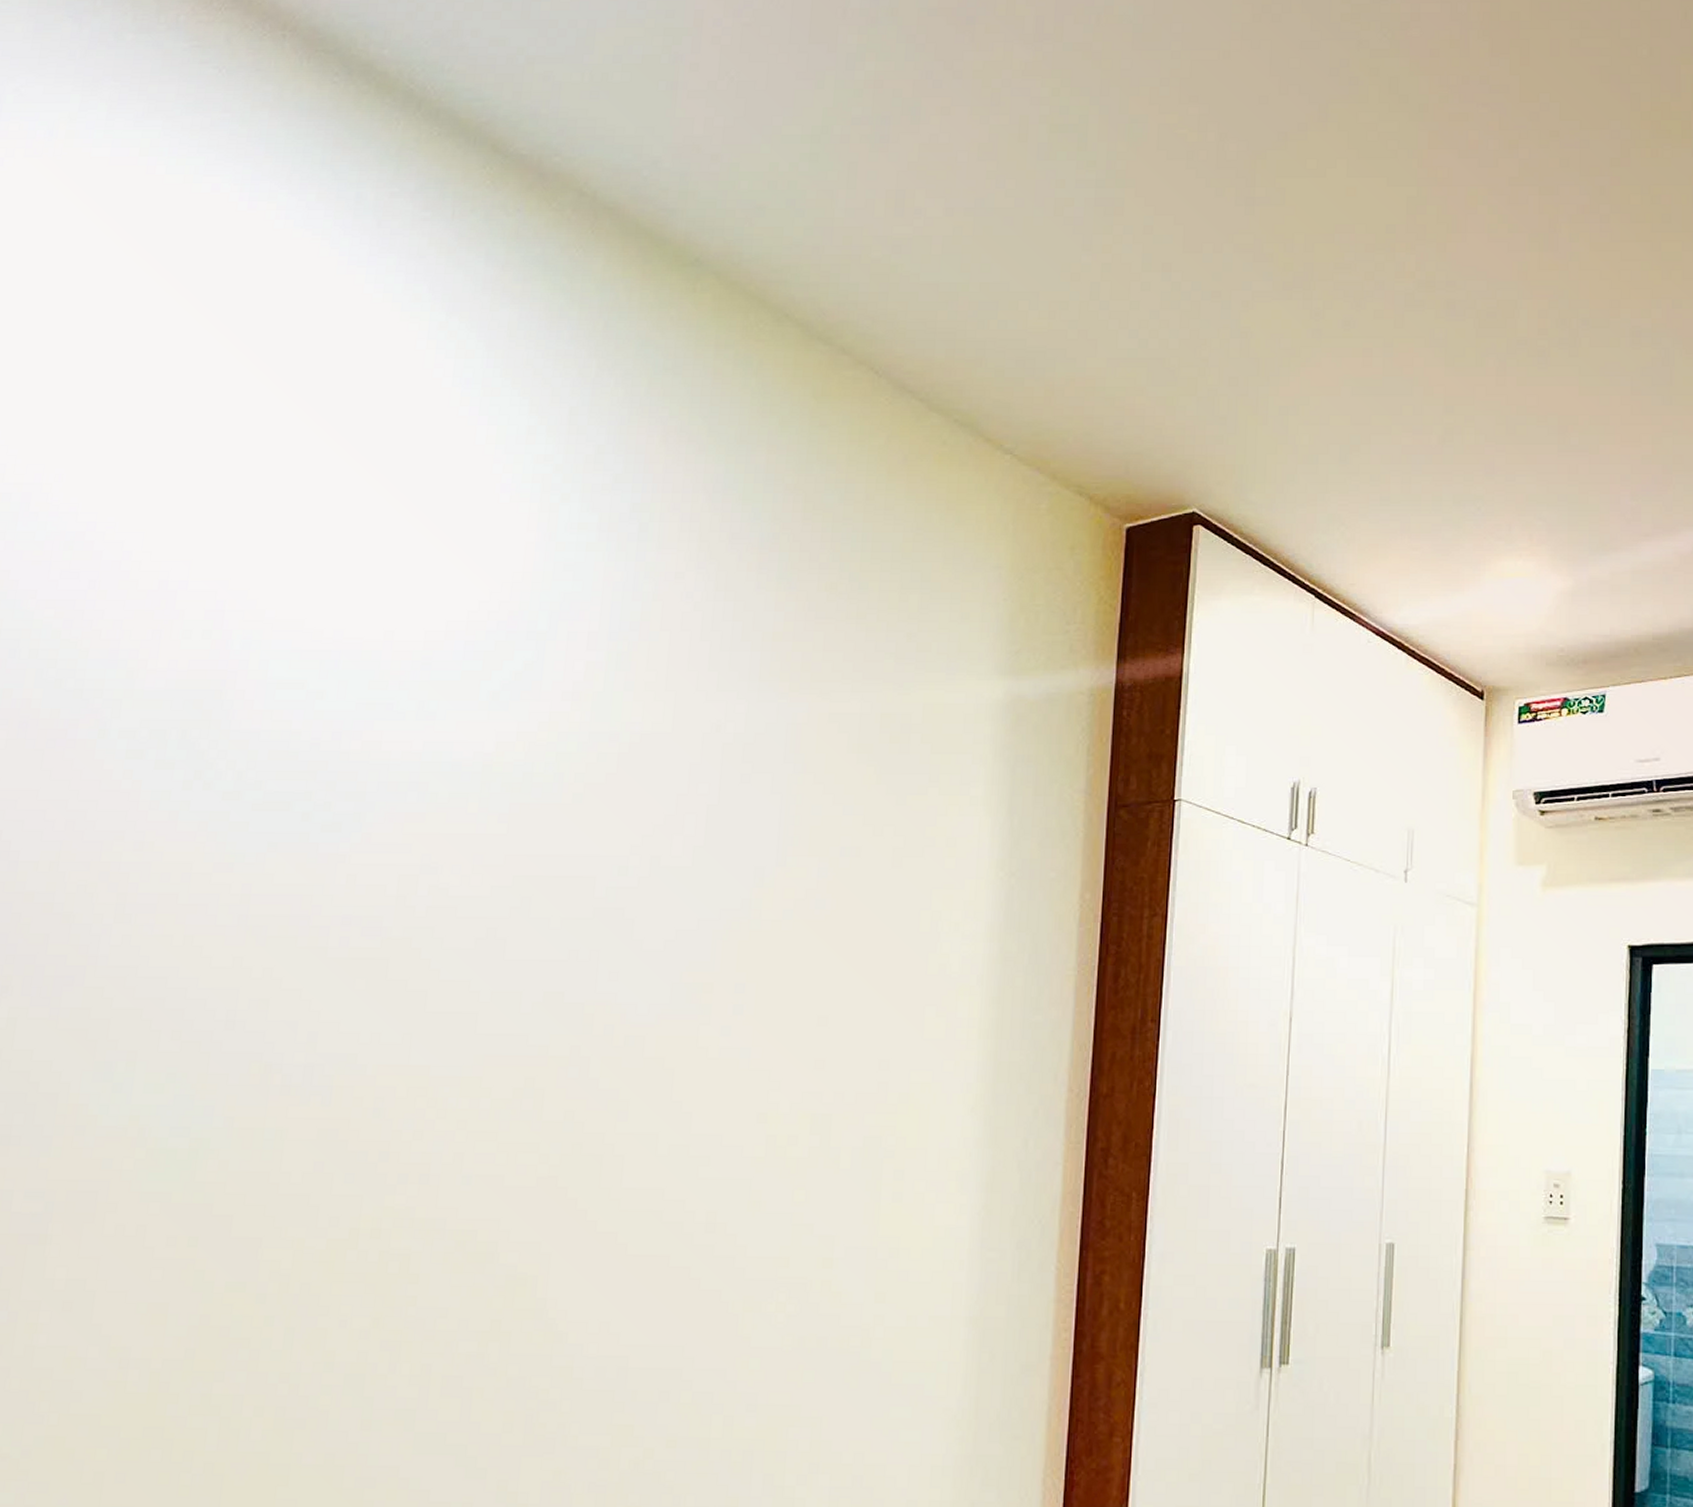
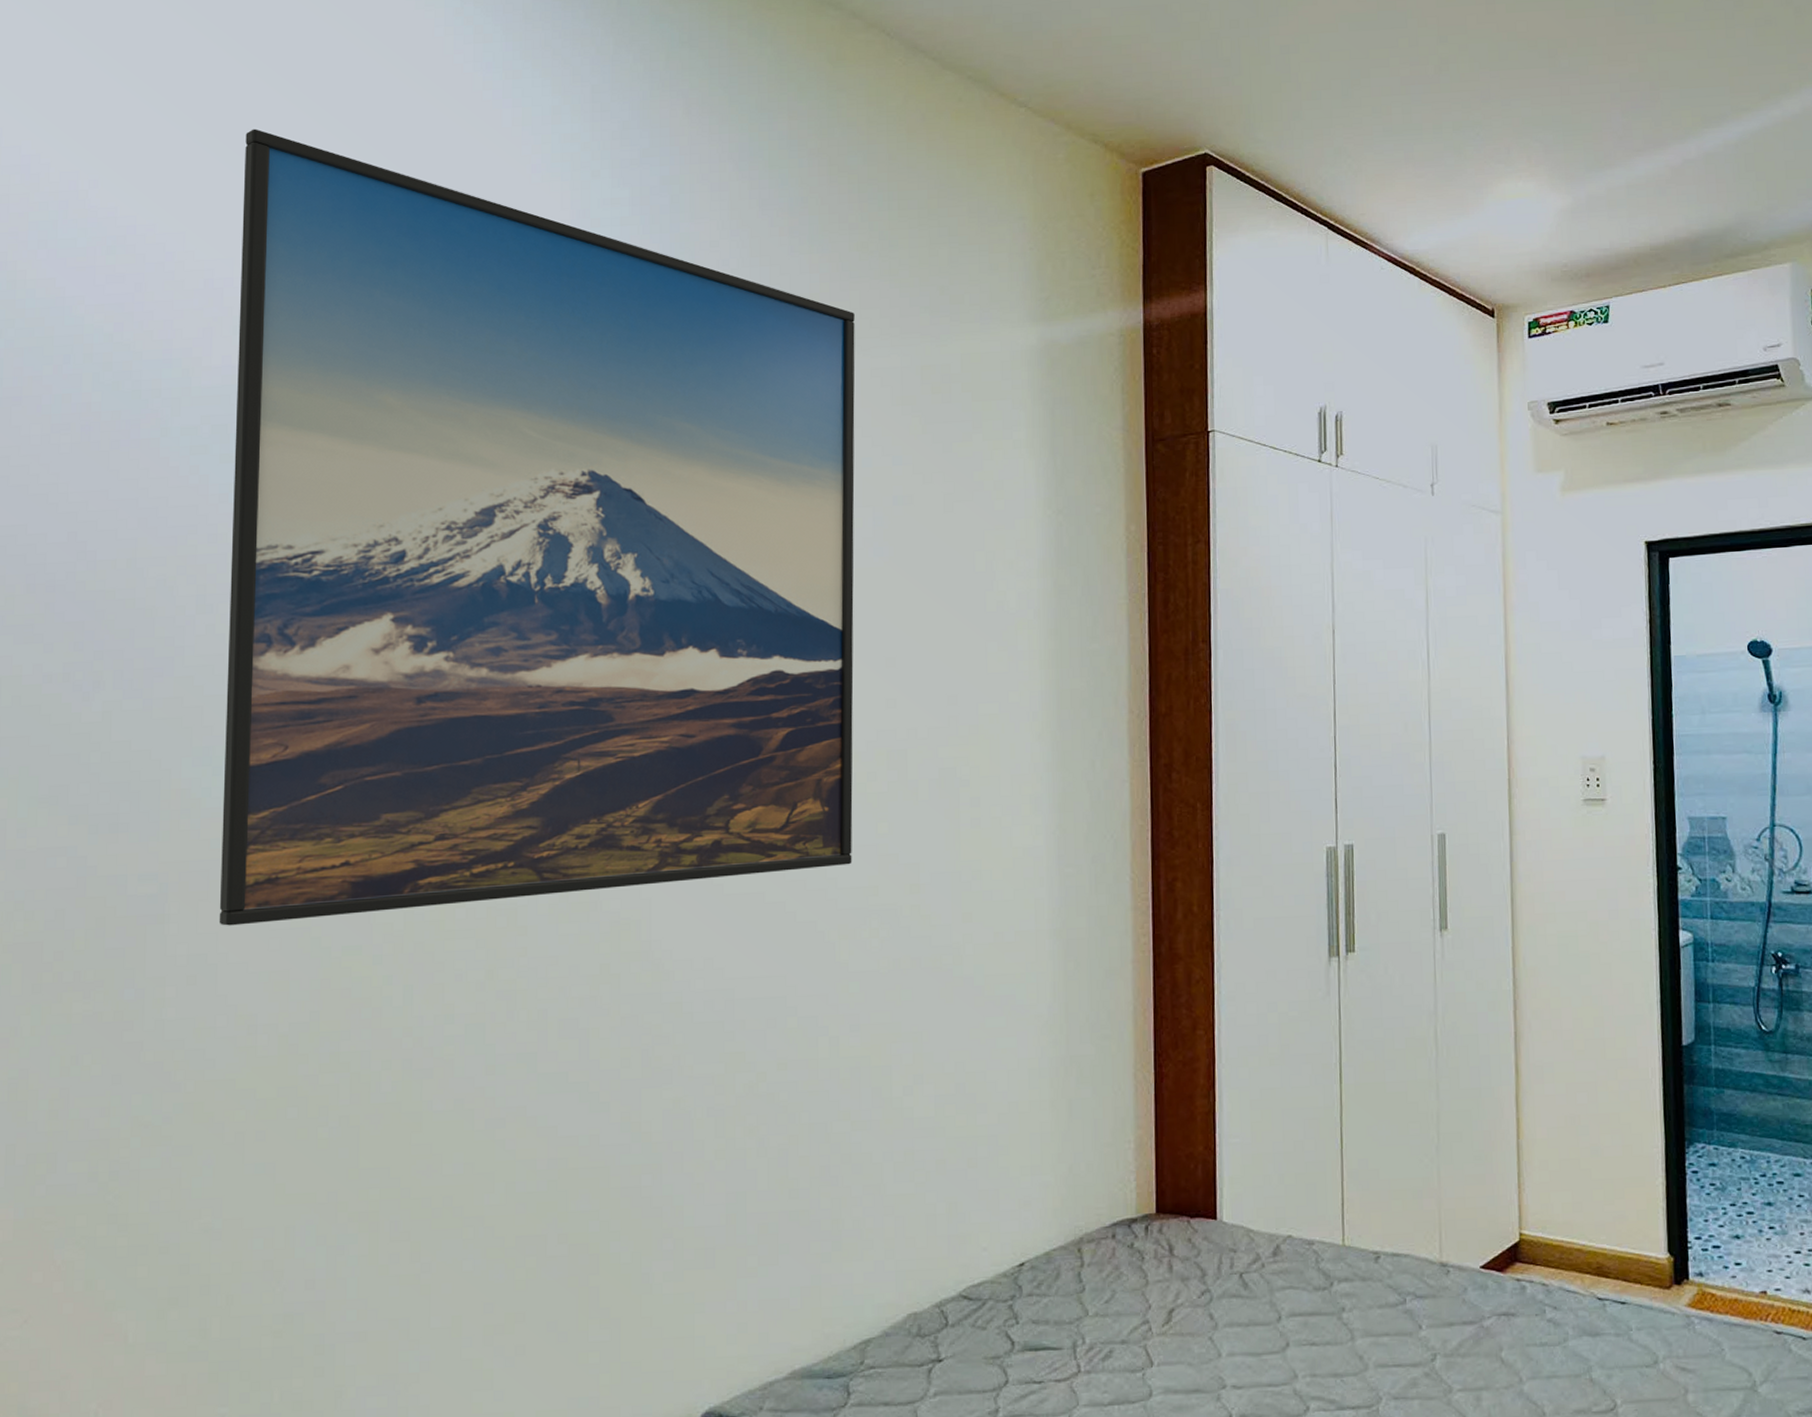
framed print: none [102,431,817,1252] -> present [219,128,855,926]

